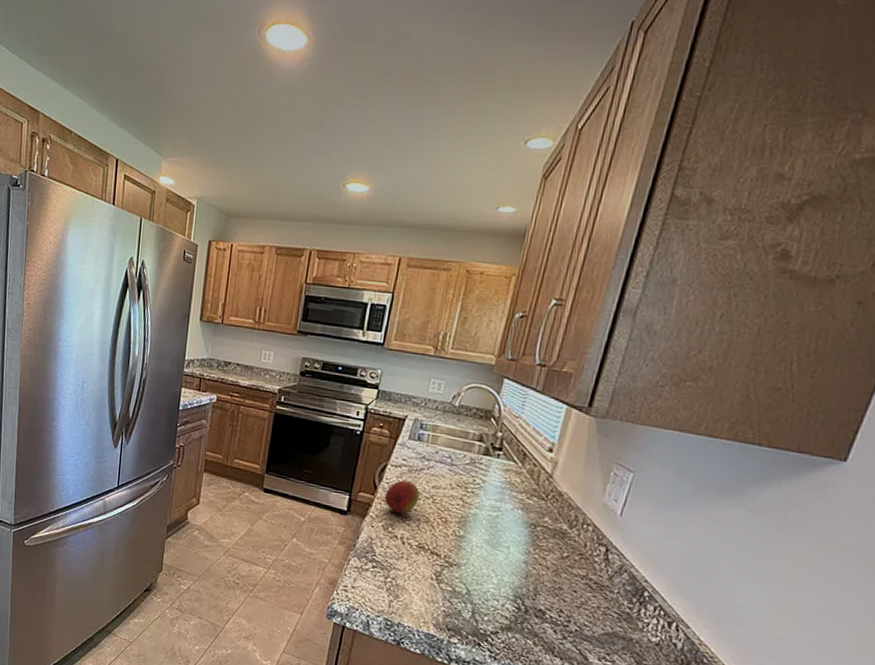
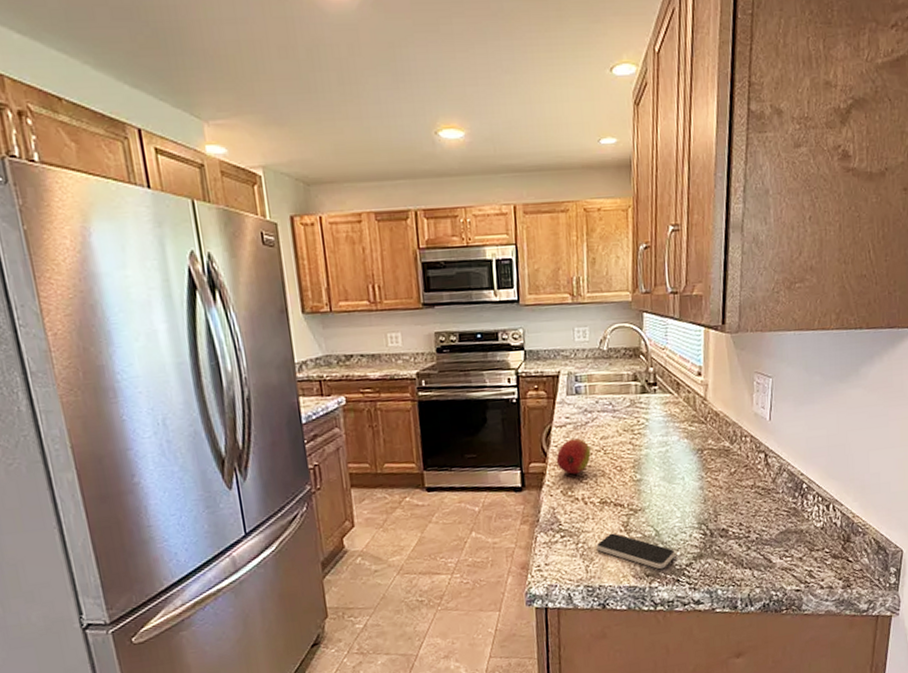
smartphone: none [403,578,484,629] -> present [596,533,676,570]

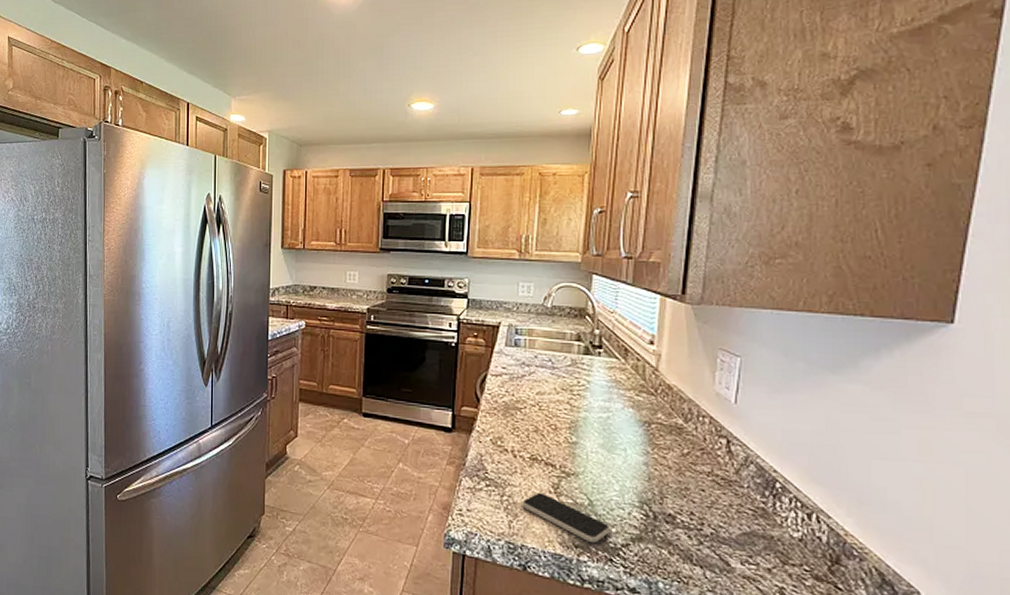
fruit: present [556,438,591,475] -> none [488,389,525,425]

